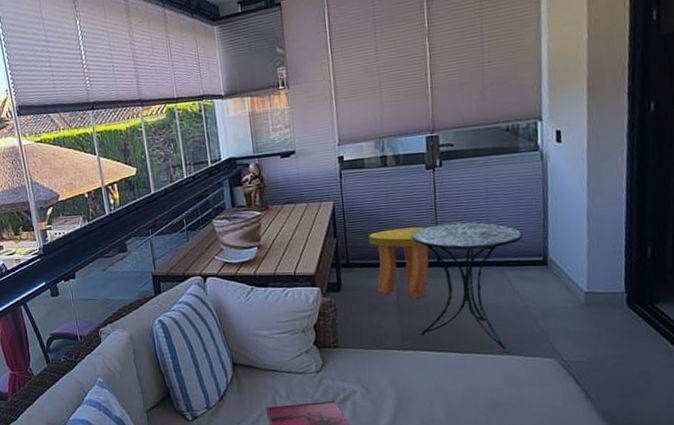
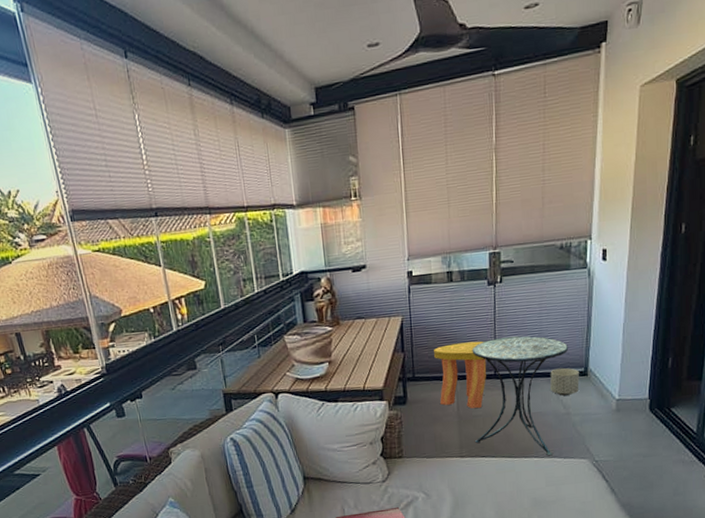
planter: none [502,256,538,287] -> present [550,367,579,396]

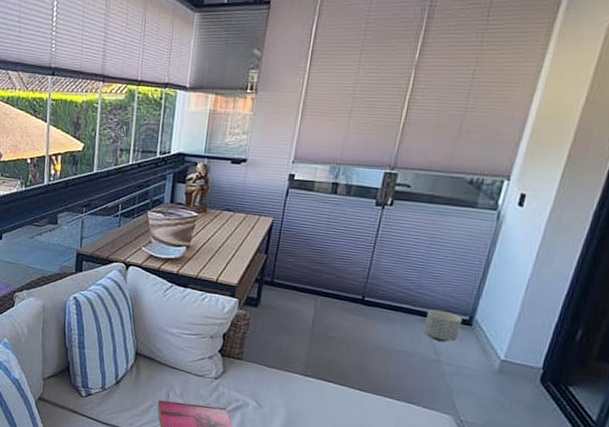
stool: present [433,341,487,408] -> none [295,257,358,330]
side table: present [472,336,569,456] -> none [324,262,456,401]

